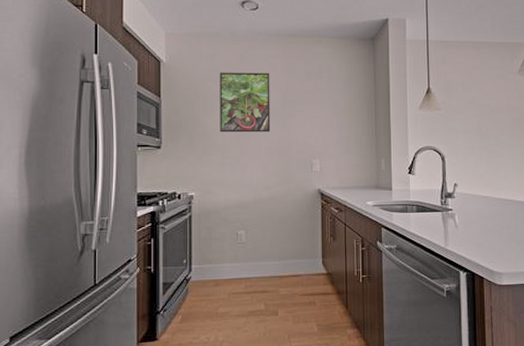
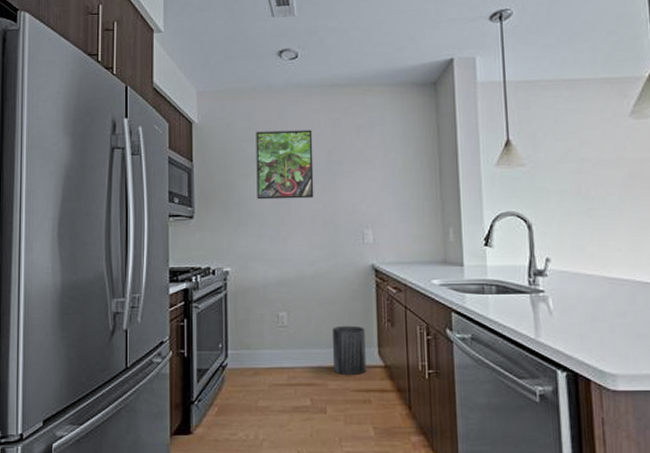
trash can: none [283,240,312,282] -> present [331,325,366,375]

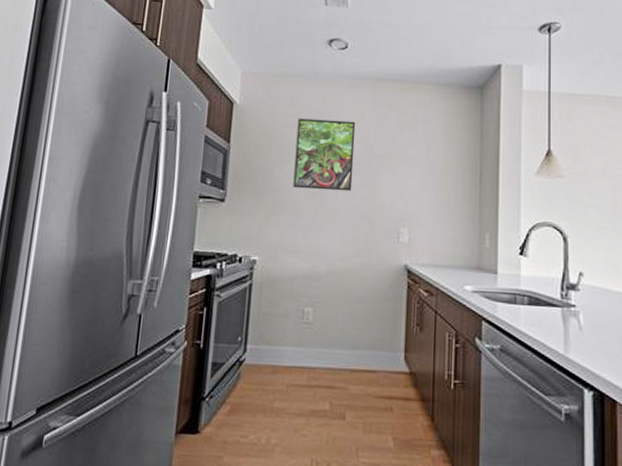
trash can: present [331,325,366,375] -> none [356,326,392,380]

